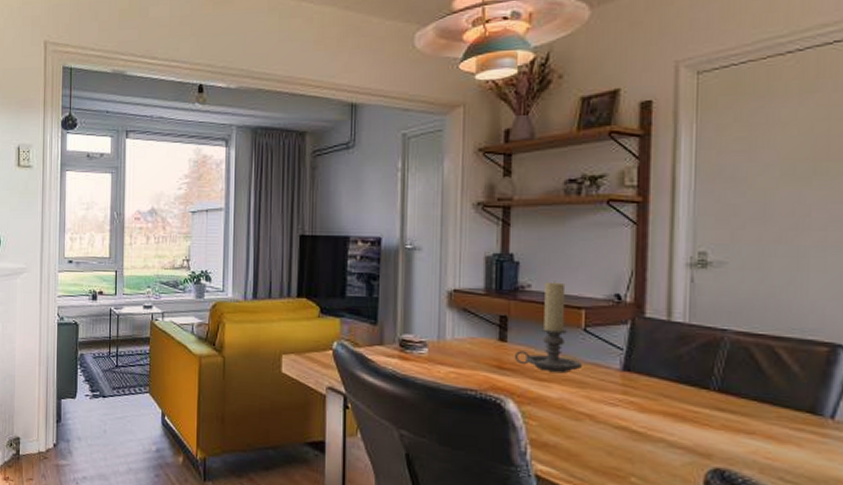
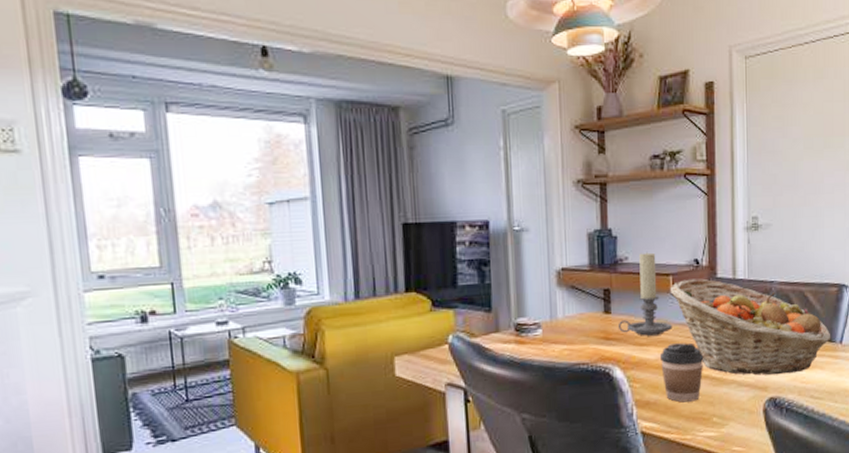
coffee cup: none [563,384,622,454] -> present [659,342,704,403]
fruit basket: none [582,315,816,445] -> present [671,278,831,376]

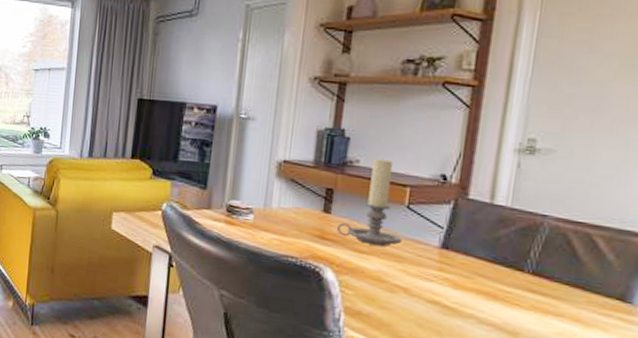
coffee cup: present [659,342,704,403] -> none [380,258,437,326]
fruit basket: present [671,278,831,376] -> none [406,194,627,327]

